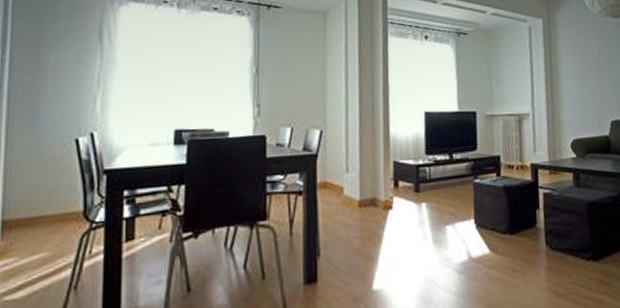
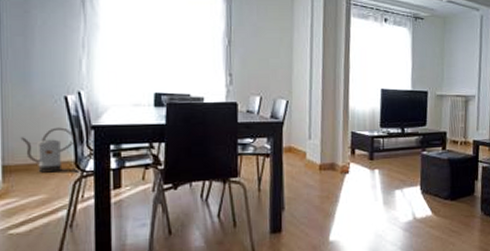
watering can: none [24,173,85,227] -> present [20,127,75,173]

